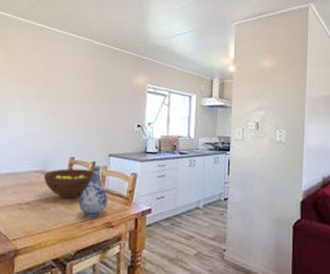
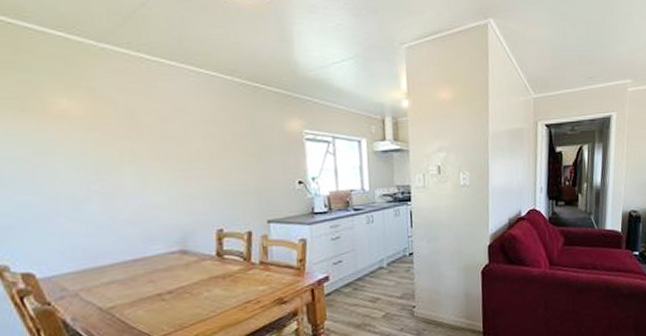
fruit bowl: present [43,168,94,200] -> none [185,241,252,281]
vase: present [78,166,108,218] -> none [238,236,275,297]

